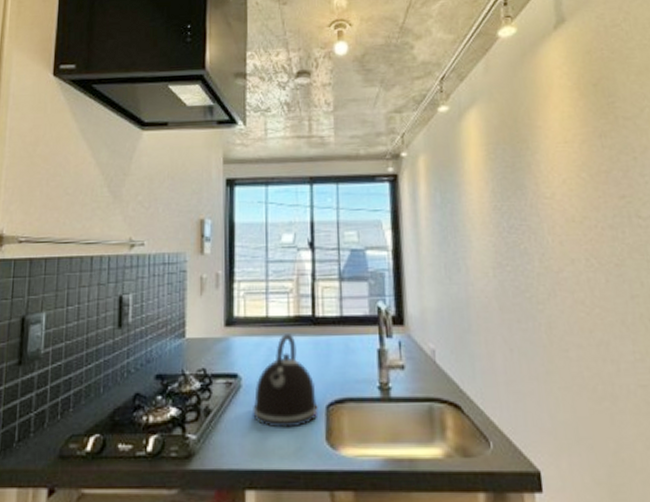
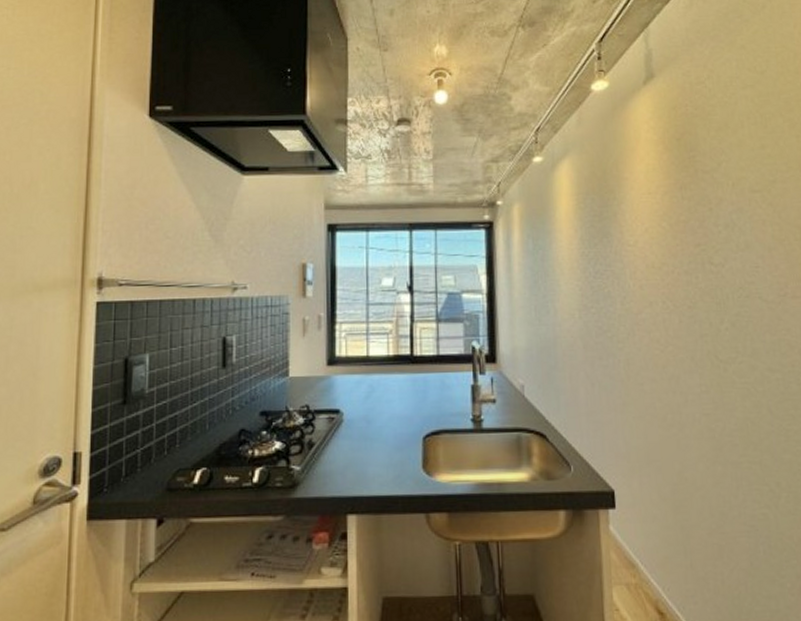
kettle: present [253,332,318,428] -> none [354,370,416,458]

